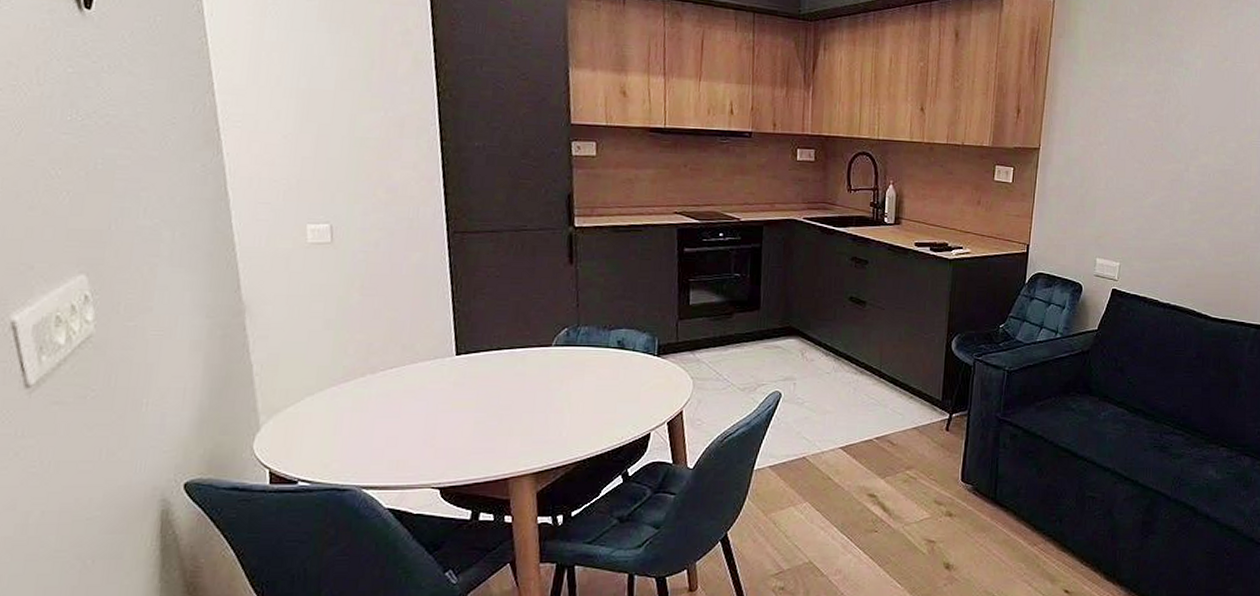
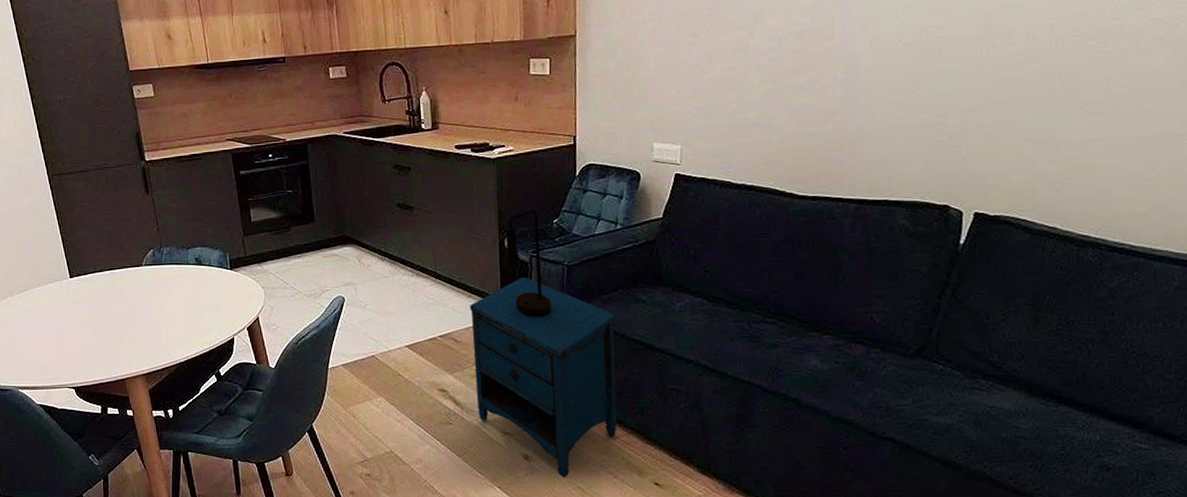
nightstand: none [905,381,1046,587] -> present [470,277,617,477]
table lamp: none [948,312,989,423] -> present [503,209,552,318]

